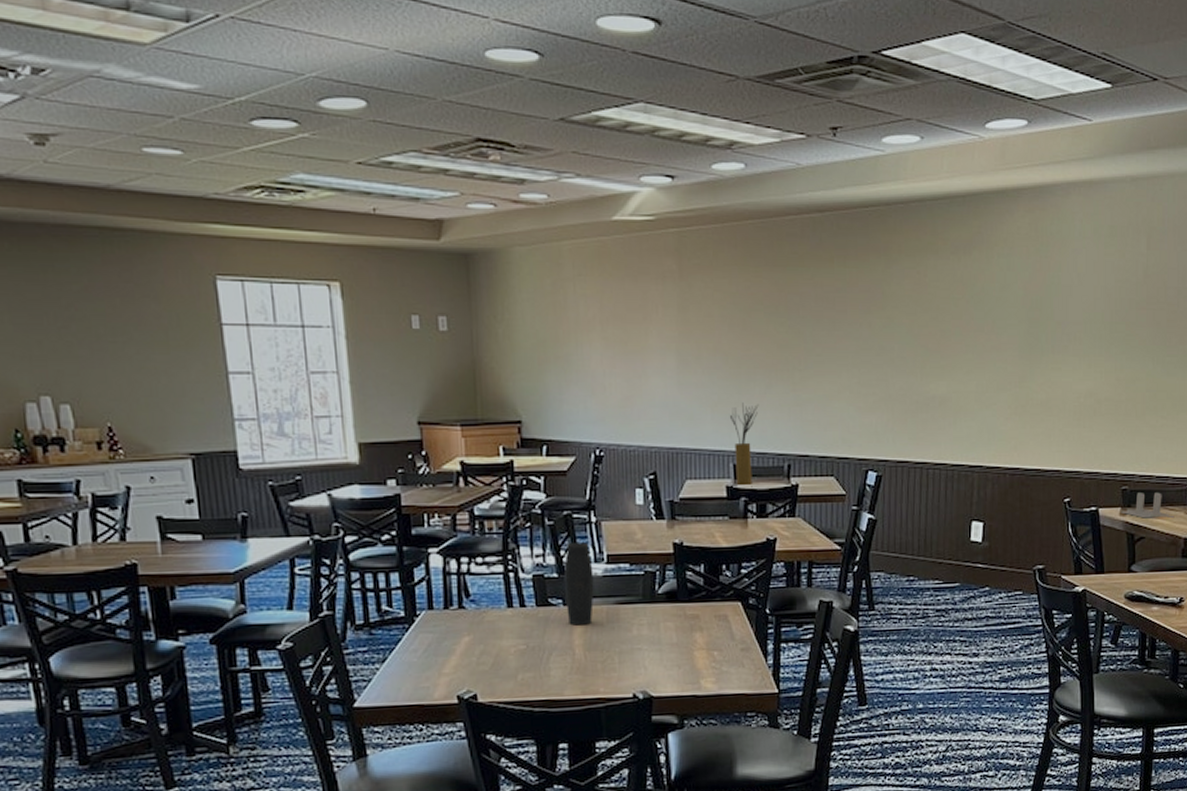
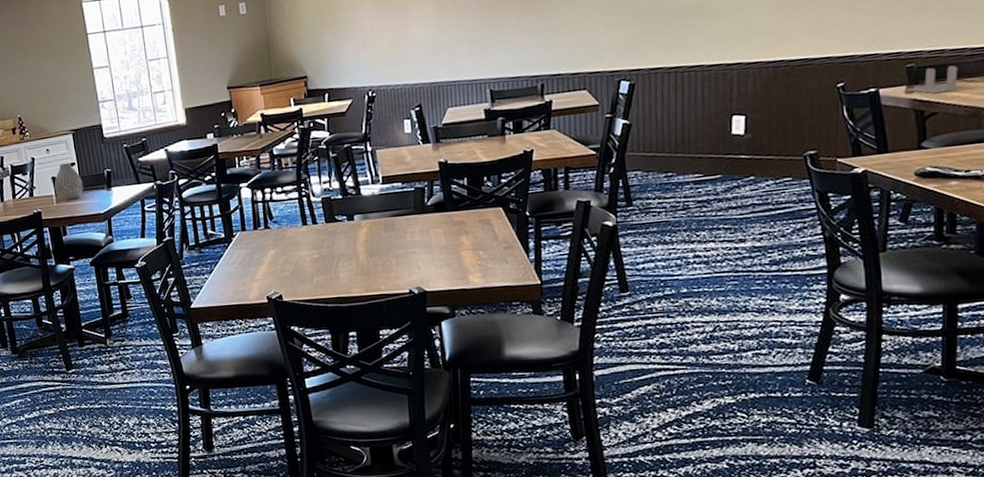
vase: none [159,499,206,551] -> present [54,163,84,201]
vase: present [563,543,594,626] -> none [346,168,373,236]
vase: present [730,403,759,487] -> none [485,35,512,108]

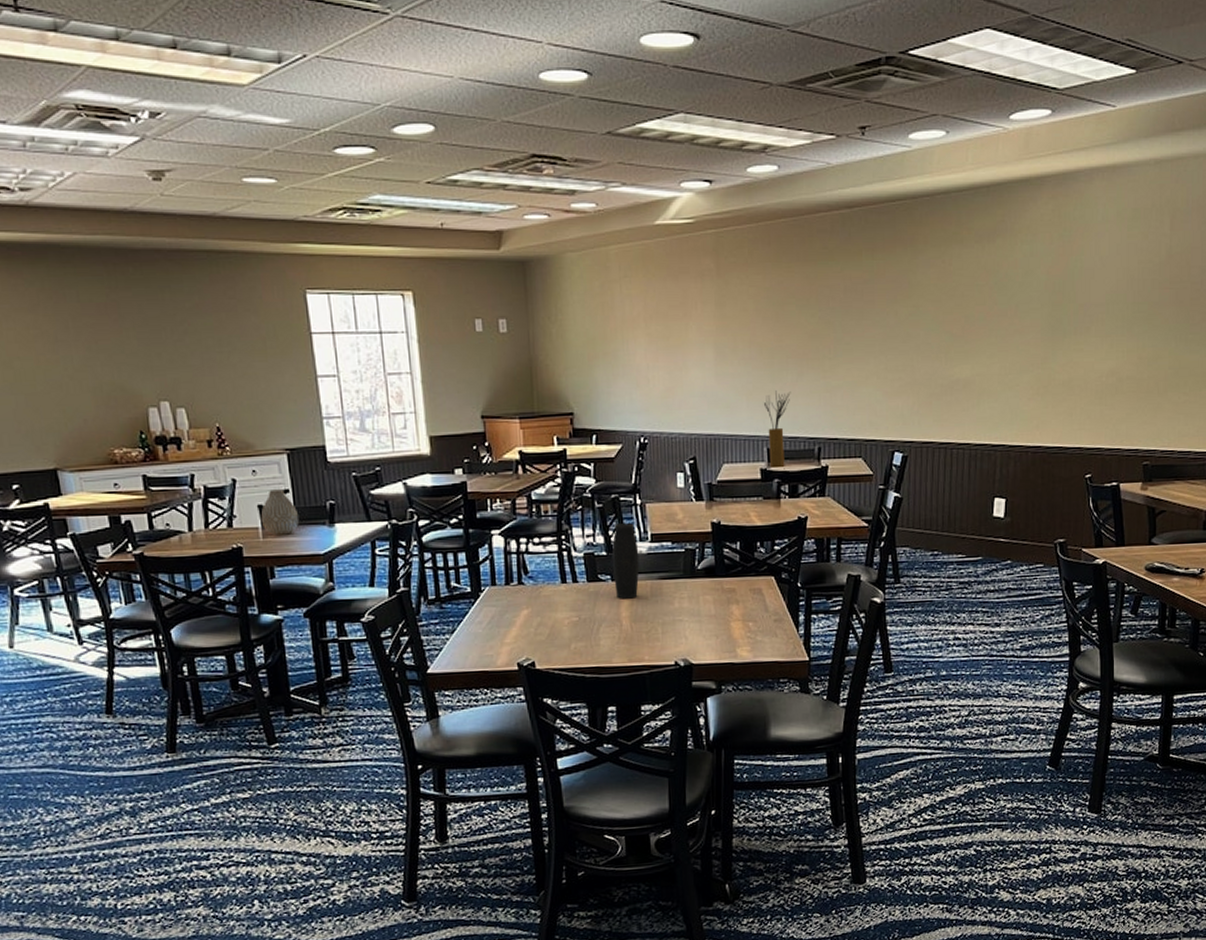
vase: none [346,168,373,236] -> present [611,523,640,599]
vase: none [485,35,512,108] -> present [764,390,791,470]
napkin holder: present [907,65,975,94] -> none [1142,467,1196,493]

